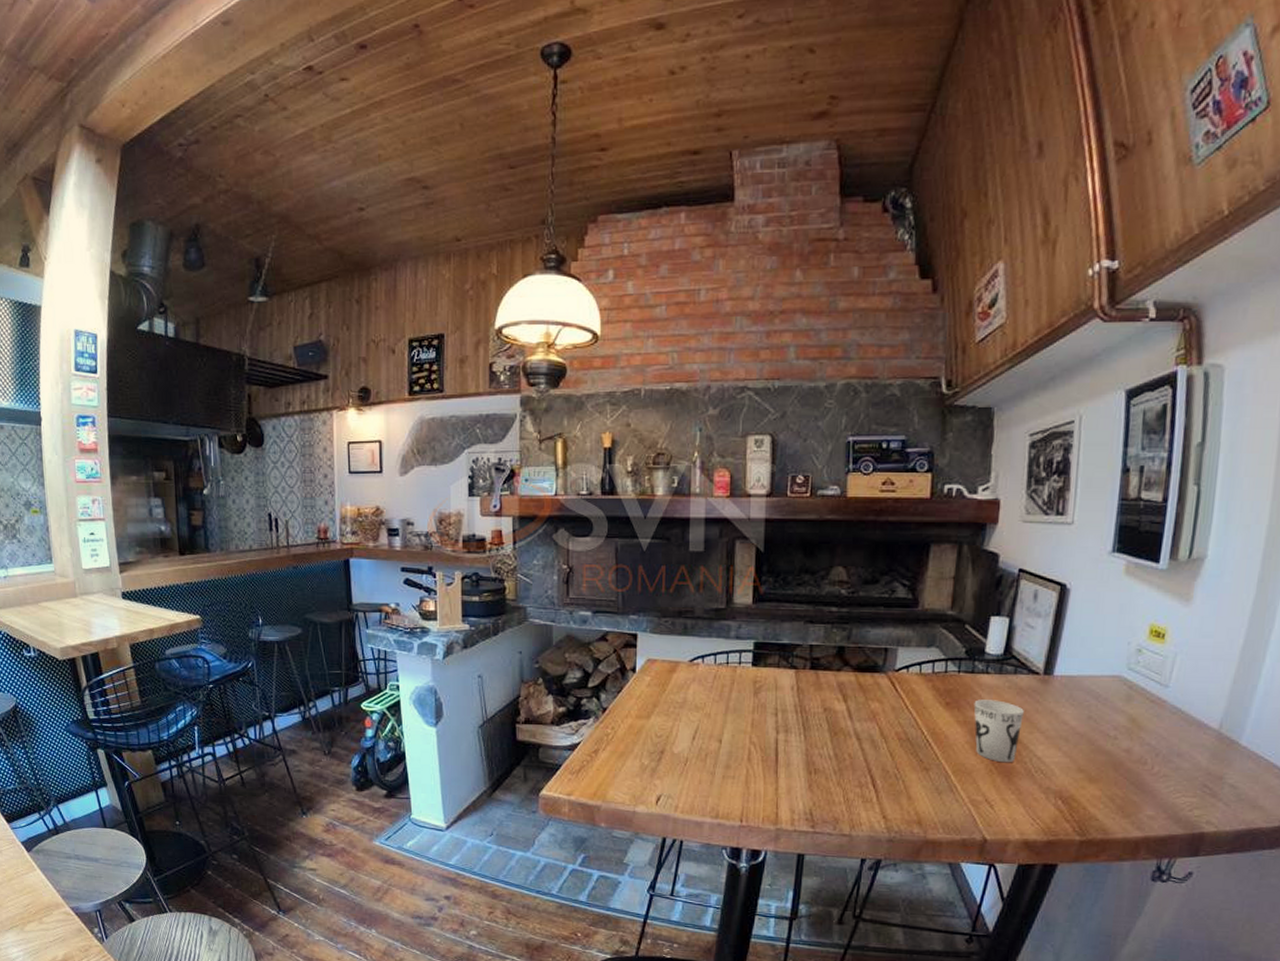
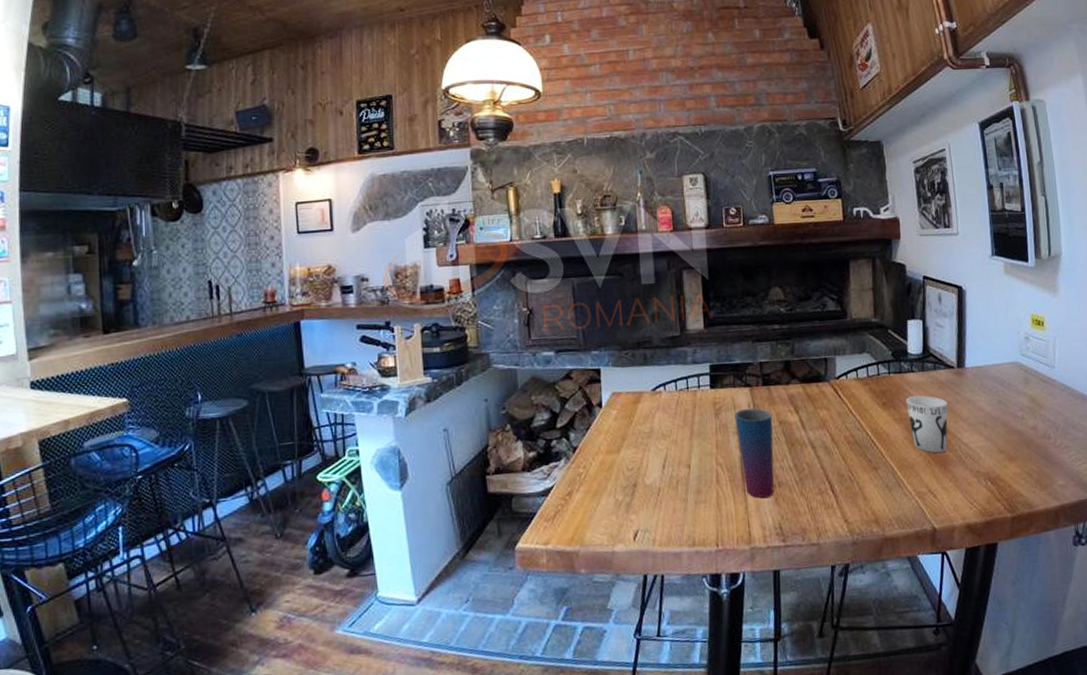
cup: none [775,690,817,782] -> present [734,408,774,498]

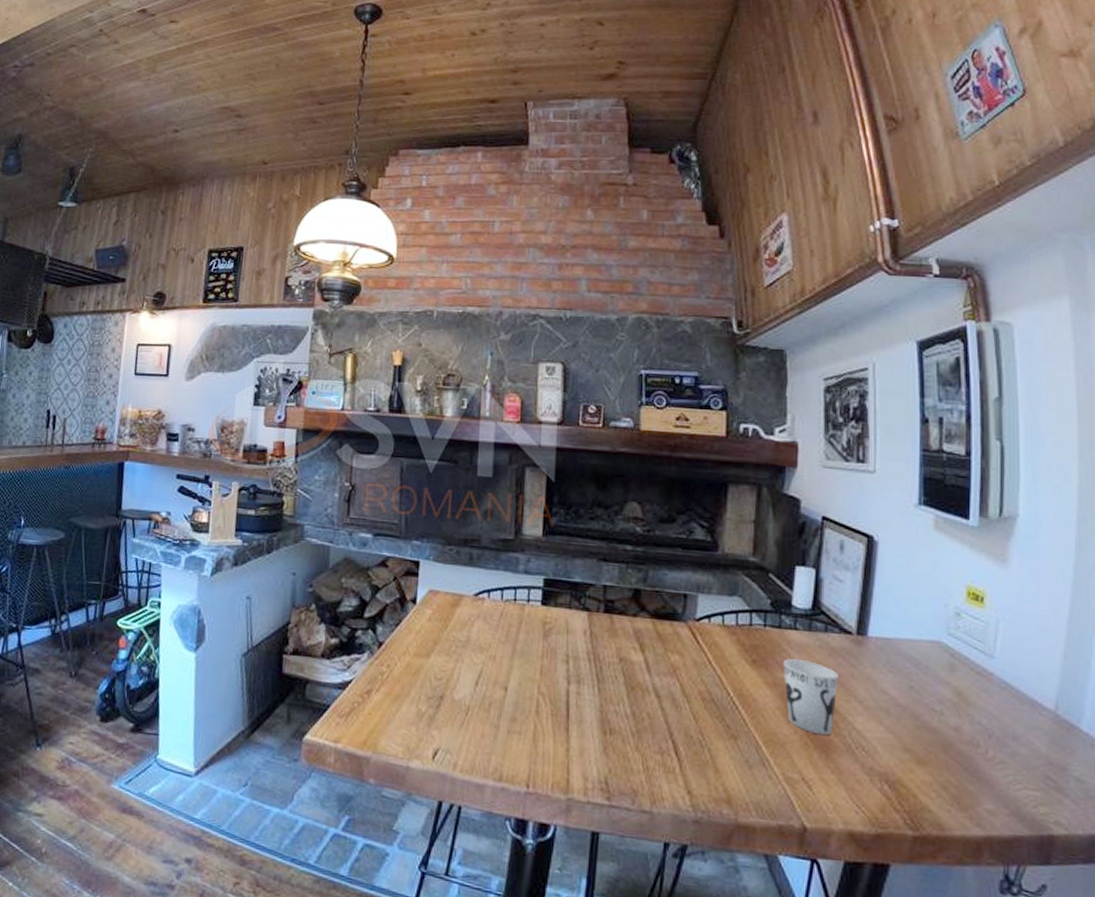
cup: present [734,408,774,498] -> none [566,635,611,744]

